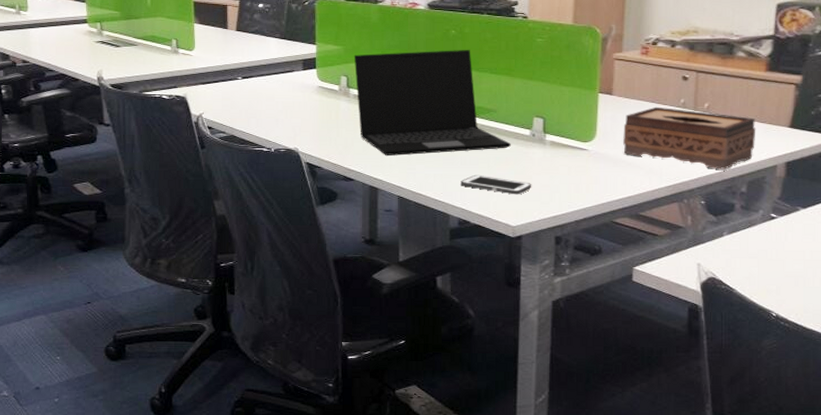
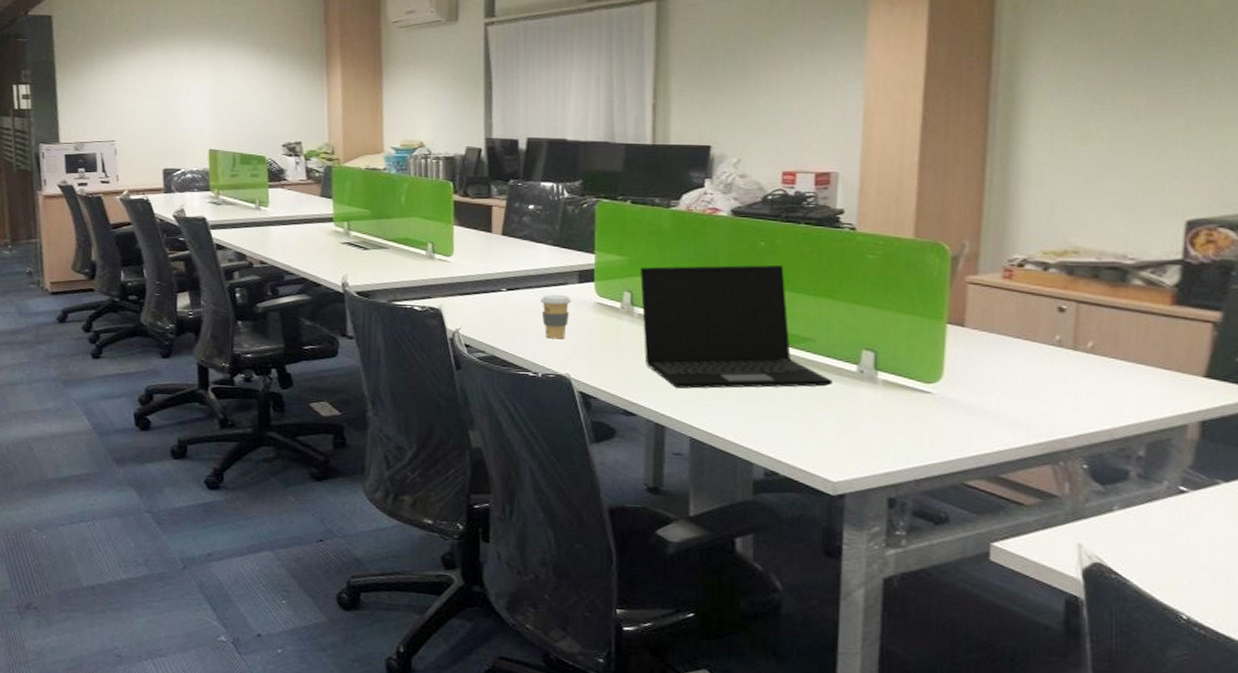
coffee cup: none [271,80,298,119] -> present [541,294,572,339]
cell phone: present [460,174,532,195] -> none [768,416,859,444]
tissue box: present [623,106,756,170] -> none [978,343,1159,427]

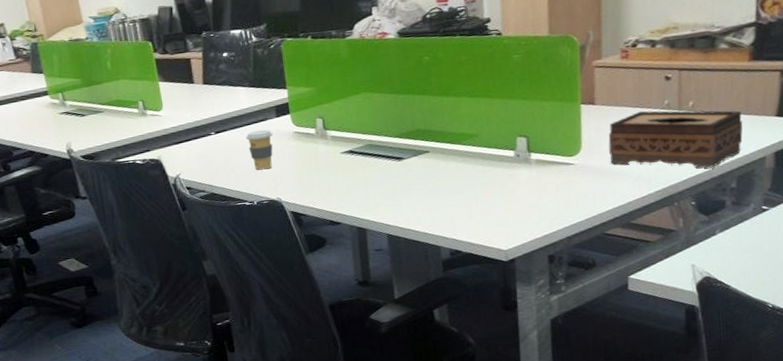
laptop: present [639,264,833,389] -> none [327,74,496,196]
tissue box: none [978,343,1159,427] -> present [608,110,743,168]

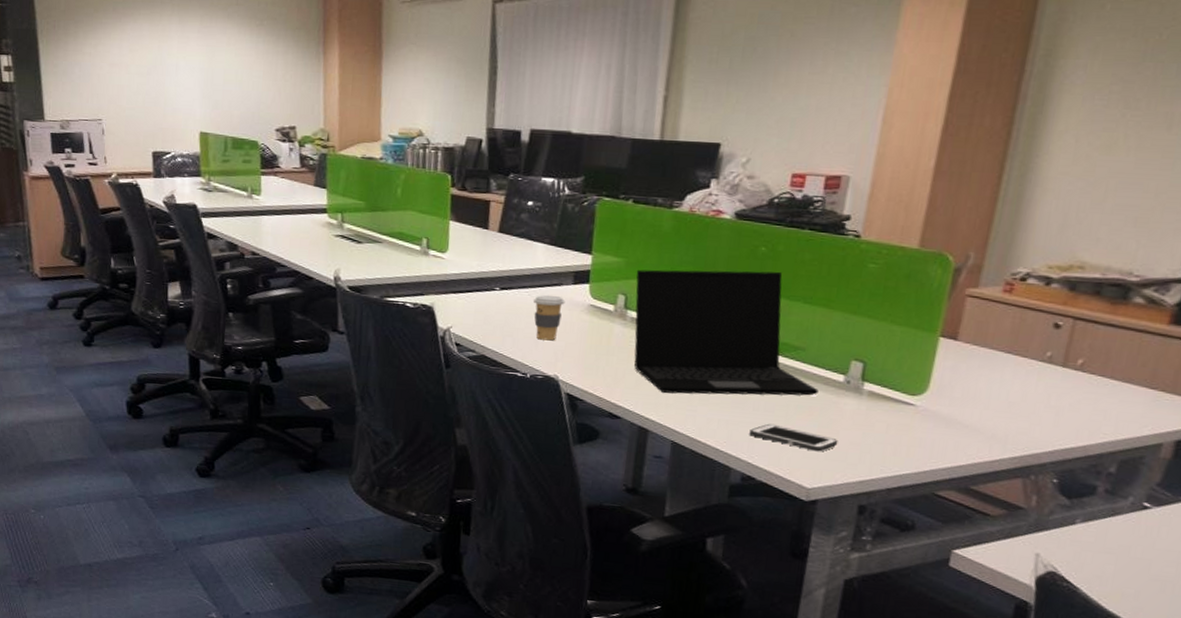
laptop: none [327,74,496,196] -> present [634,269,819,396]
cell phone: none [448,202,521,219] -> present [749,423,838,452]
tissue box: present [608,110,743,168] -> none [962,358,1144,443]

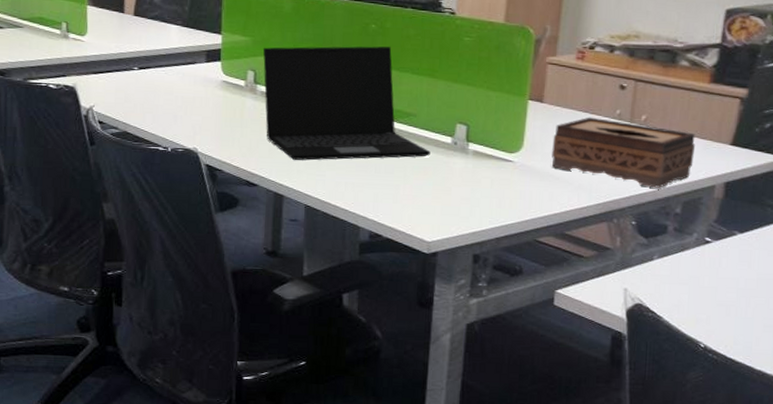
coffee cup: present [534,295,566,341] -> none [170,73,200,116]
cell phone: present [749,423,838,452] -> none [373,184,451,208]
tissue box: none [962,358,1144,443] -> present [552,117,696,188]

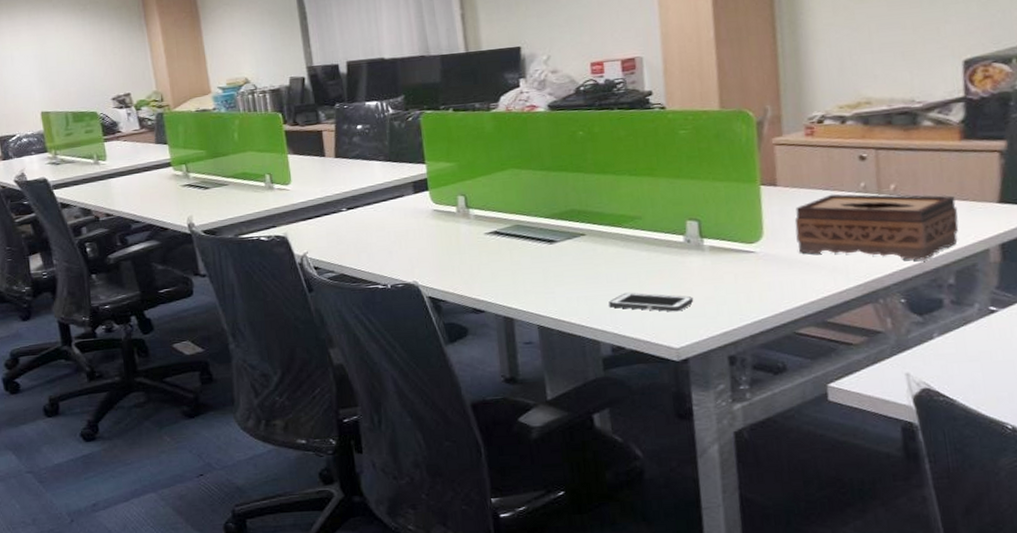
laptop: present [262,46,431,161] -> none [469,150,663,282]
cell phone: none [373,184,451,208] -> present [609,292,694,312]

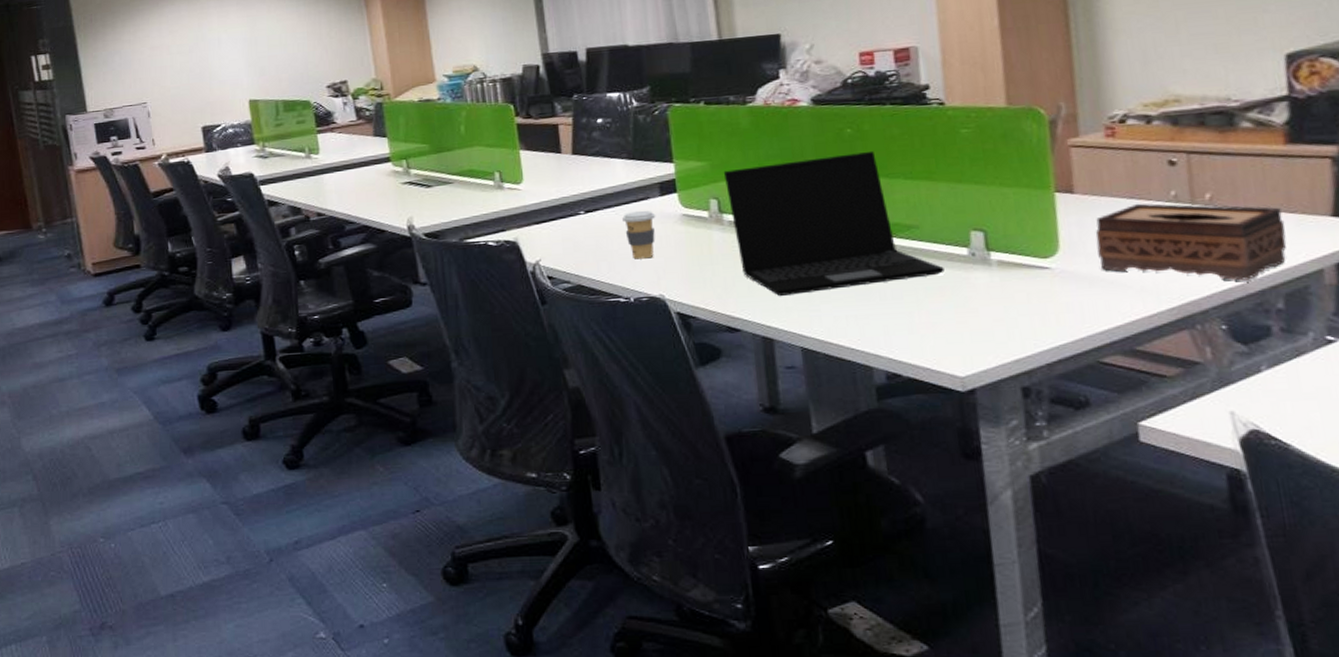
coffee cup: none [380,206,410,251] -> present [622,210,656,259]
laptop: none [469,150,663,282] -> present [723,150,945,297]
cell phone: present [609,292,694,312] -> none [882,311,981,335]

